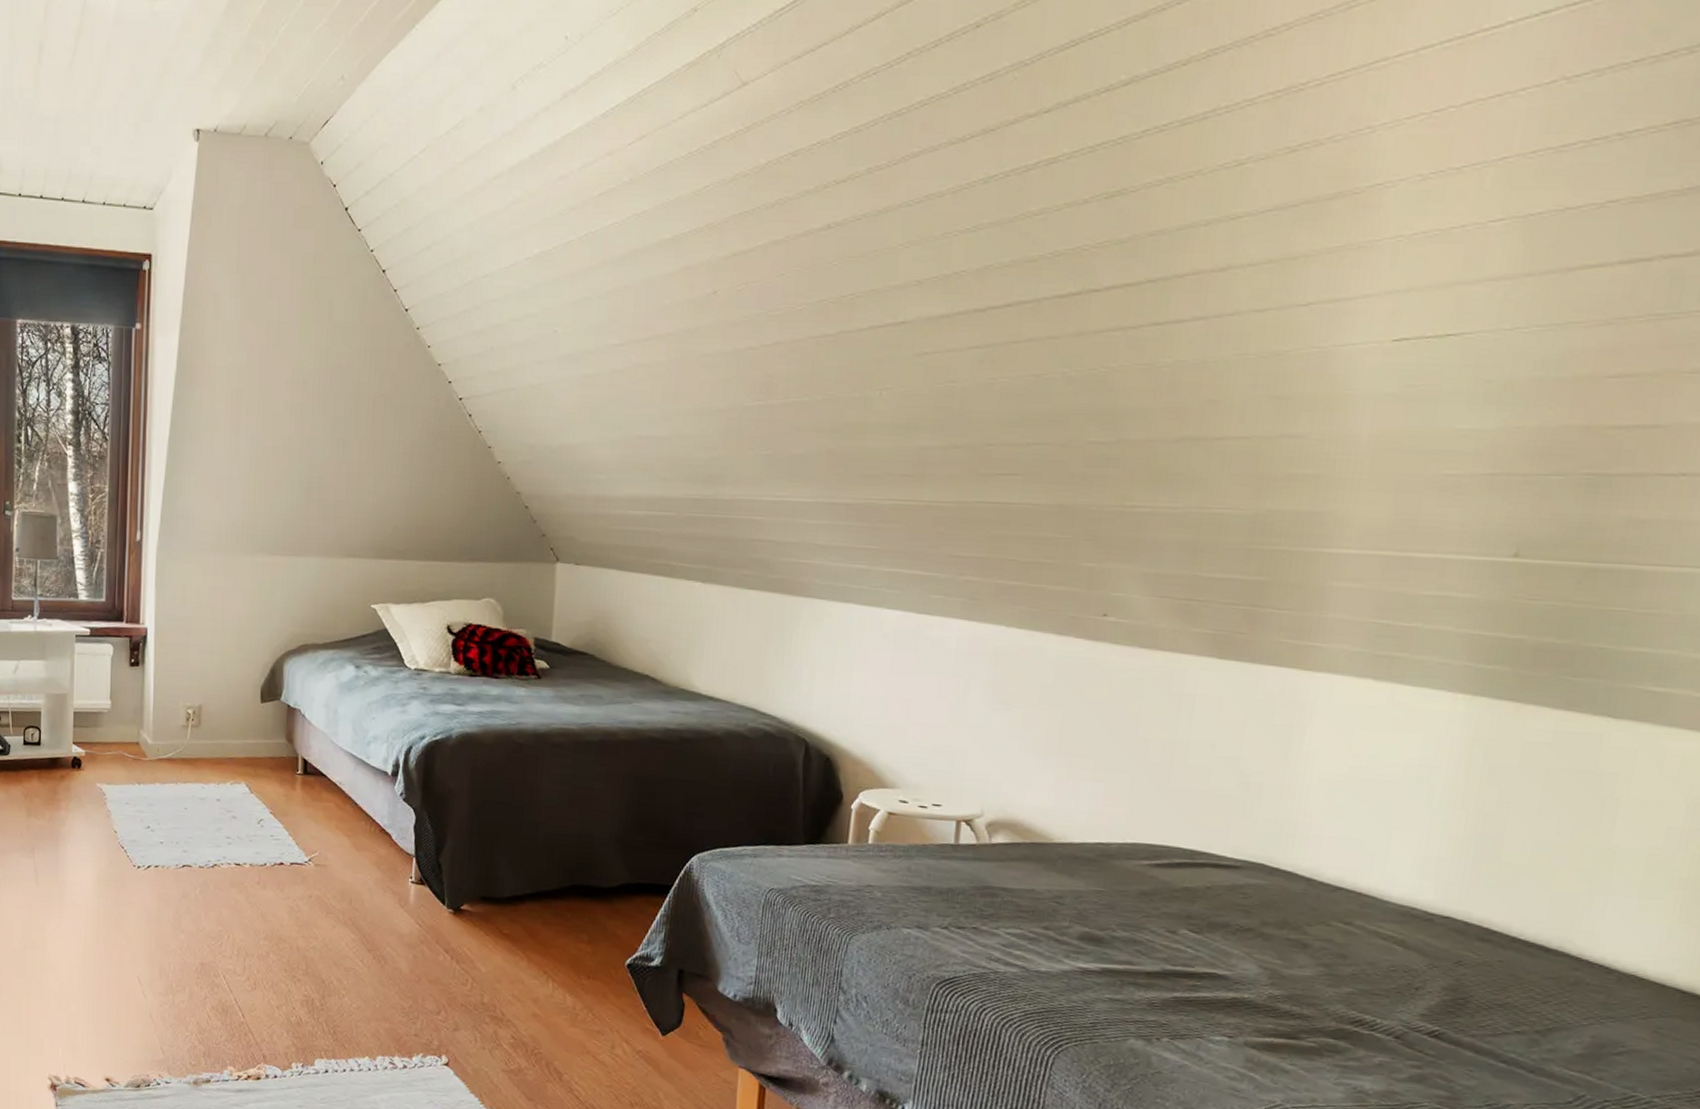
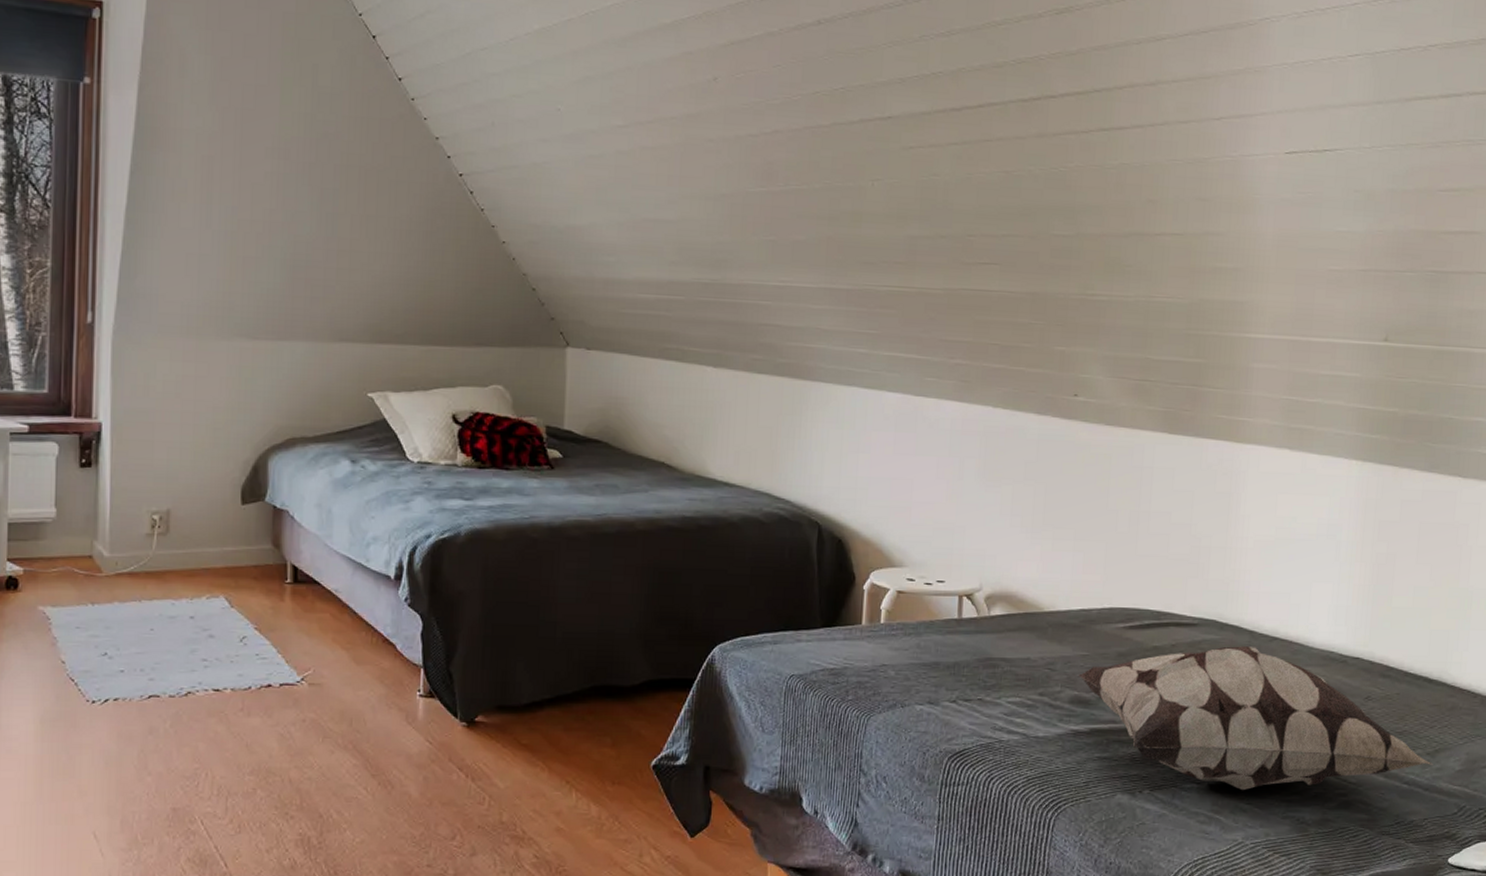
decorative pillow: none [1089,893,1543,1053] -> present [1077,646,1433,791]

